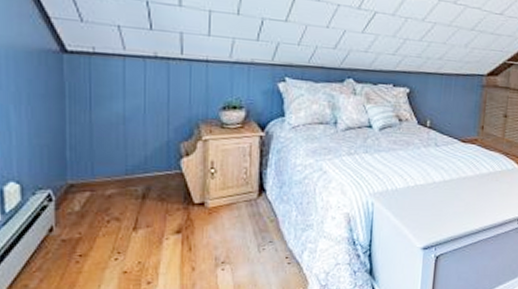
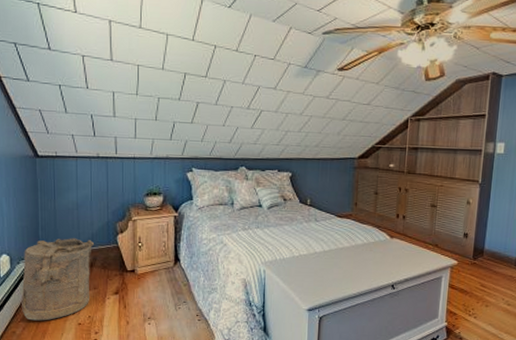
laundry hamper: none [38,161,147,270] -> present [21,238,94,321]

